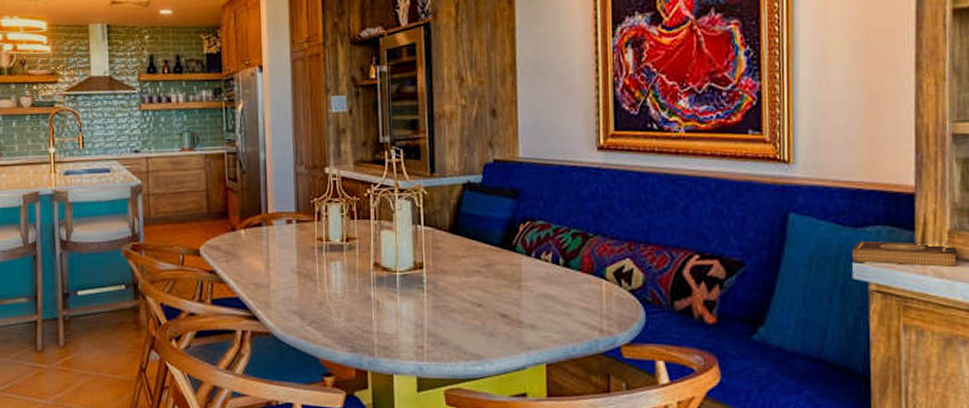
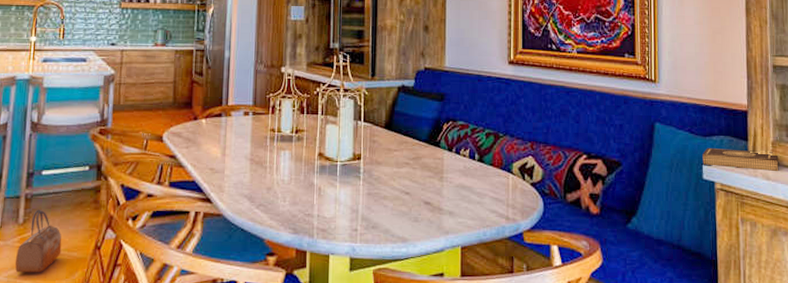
handbag: none [60,331,106,397] -> present [14,209,62,273]

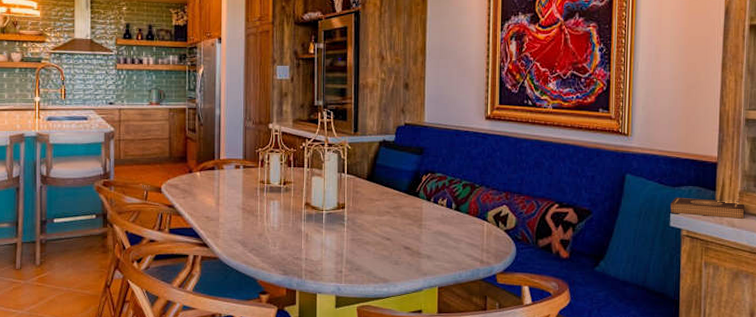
handbag: present [14,209,62,273] -> none [35,252,76,308]

